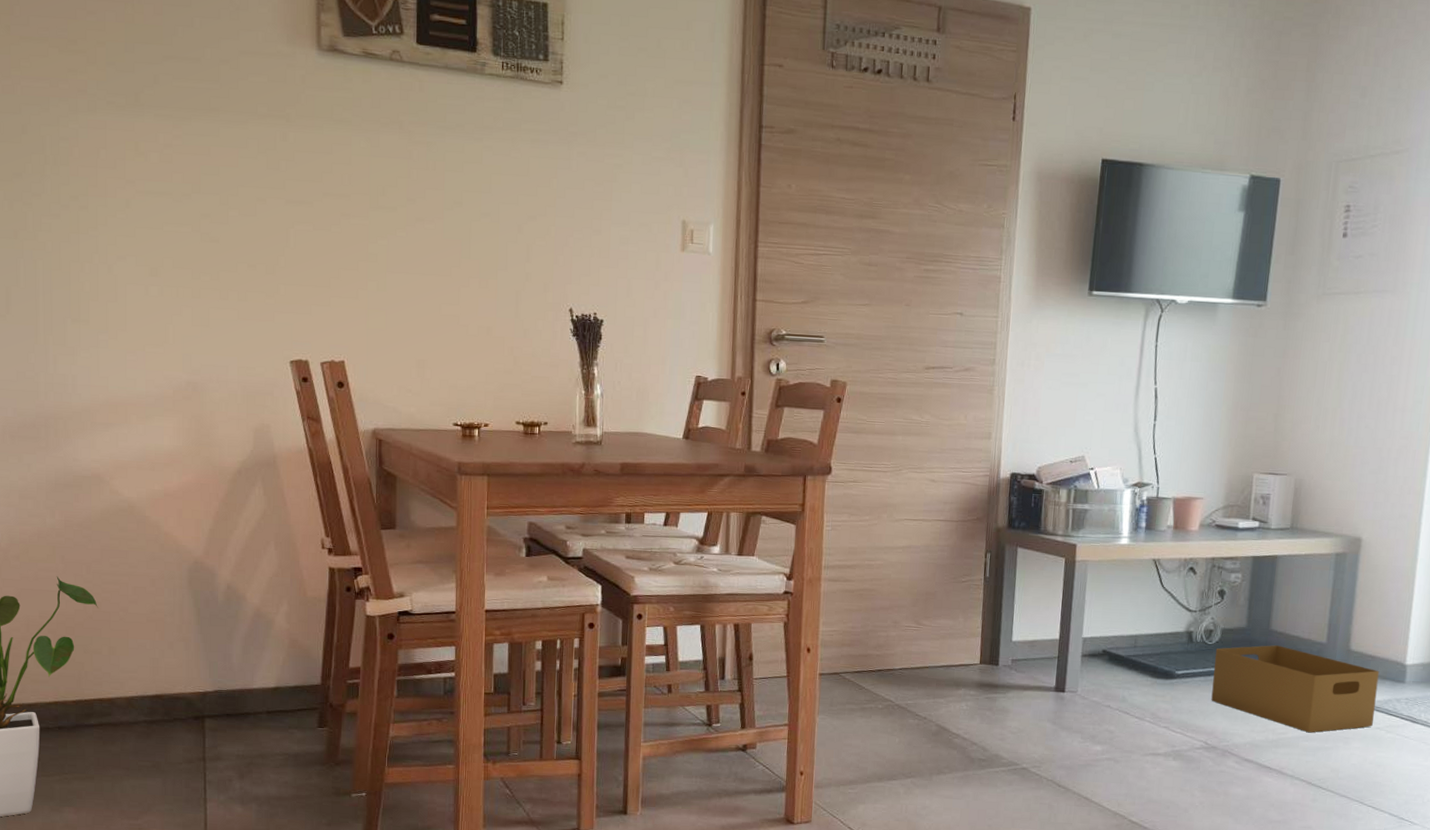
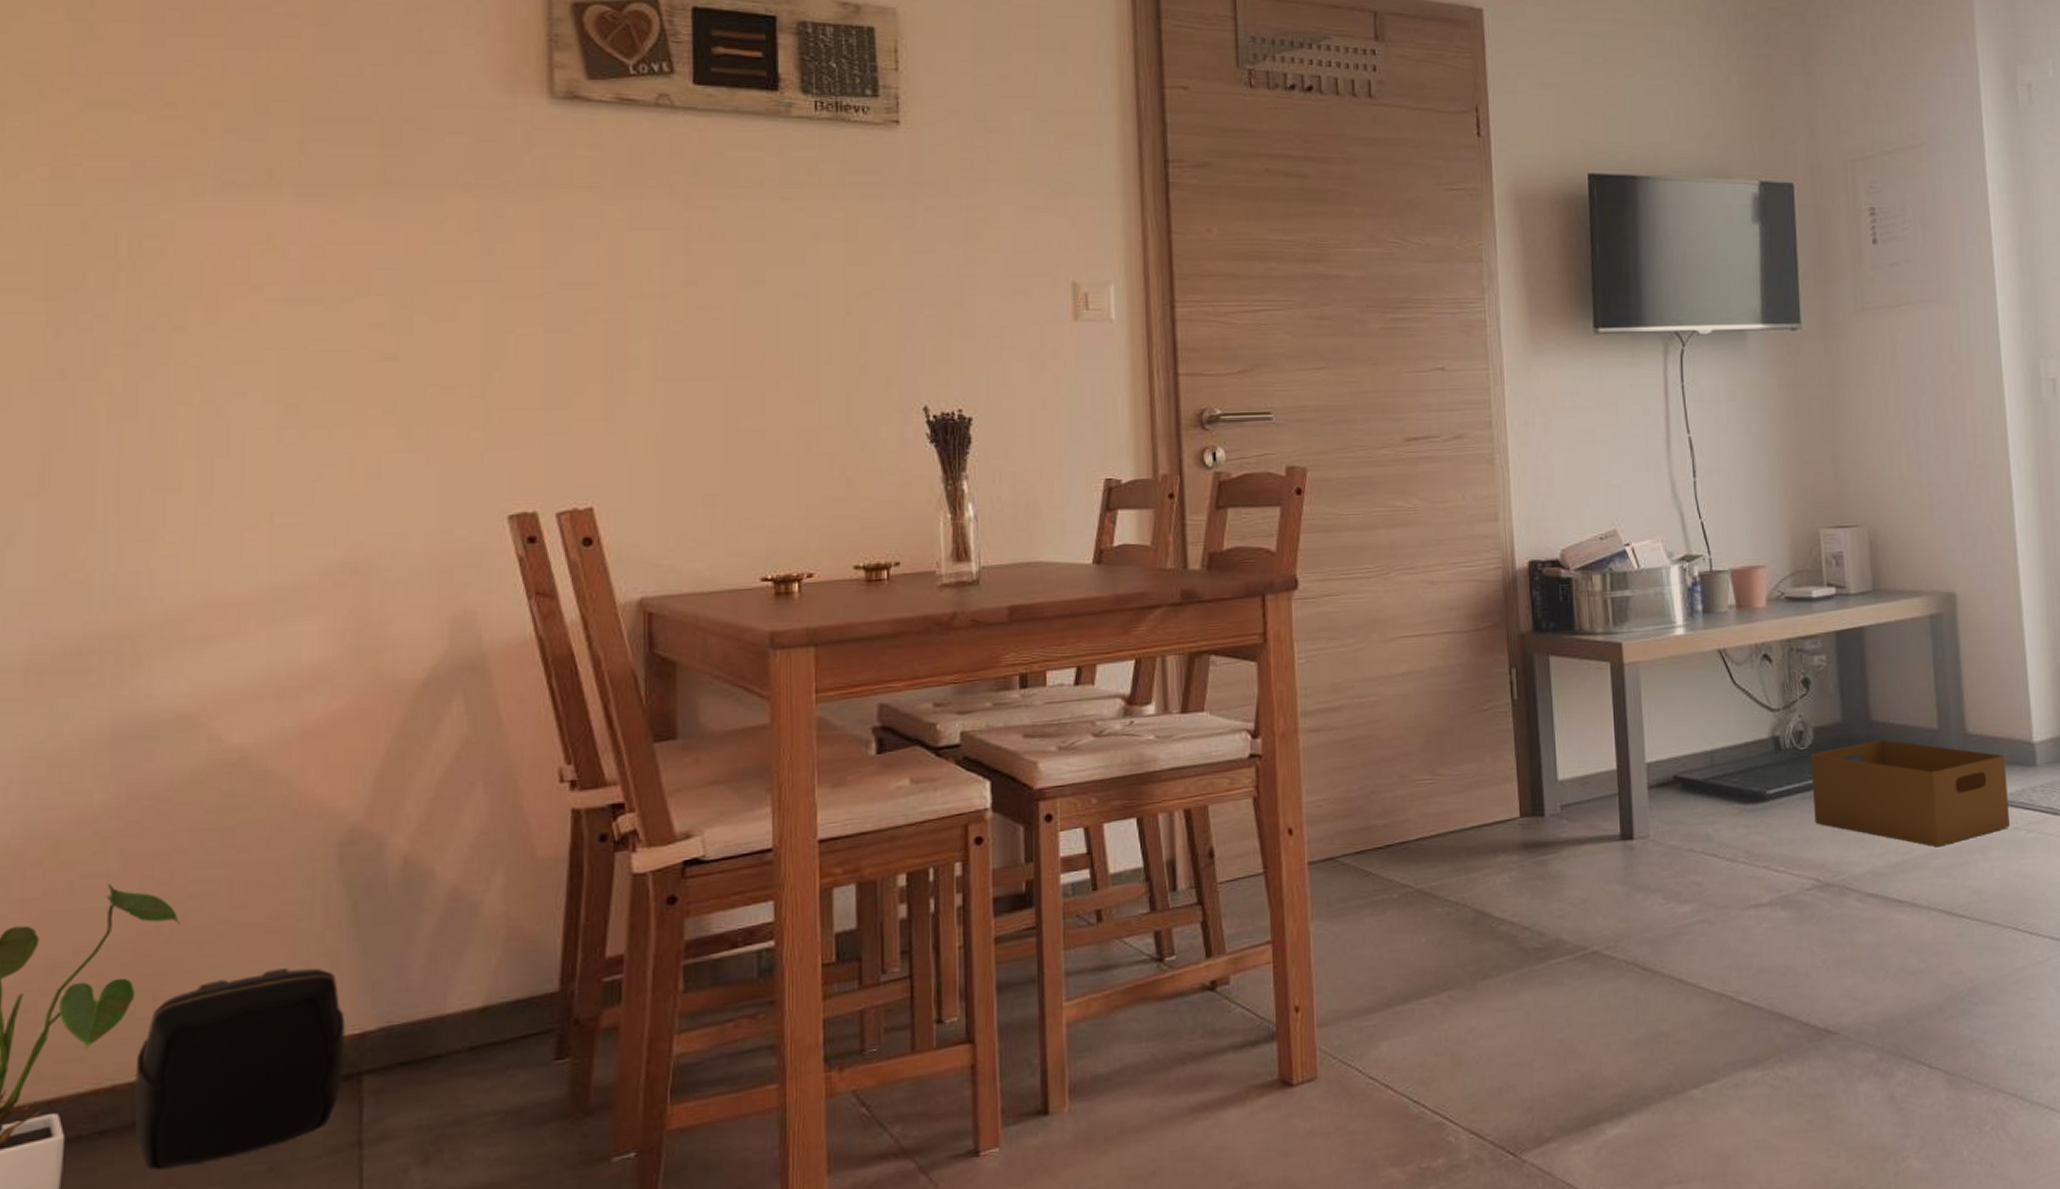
backpack: none [76,644,194,756] -> present [134,967,346,1171]

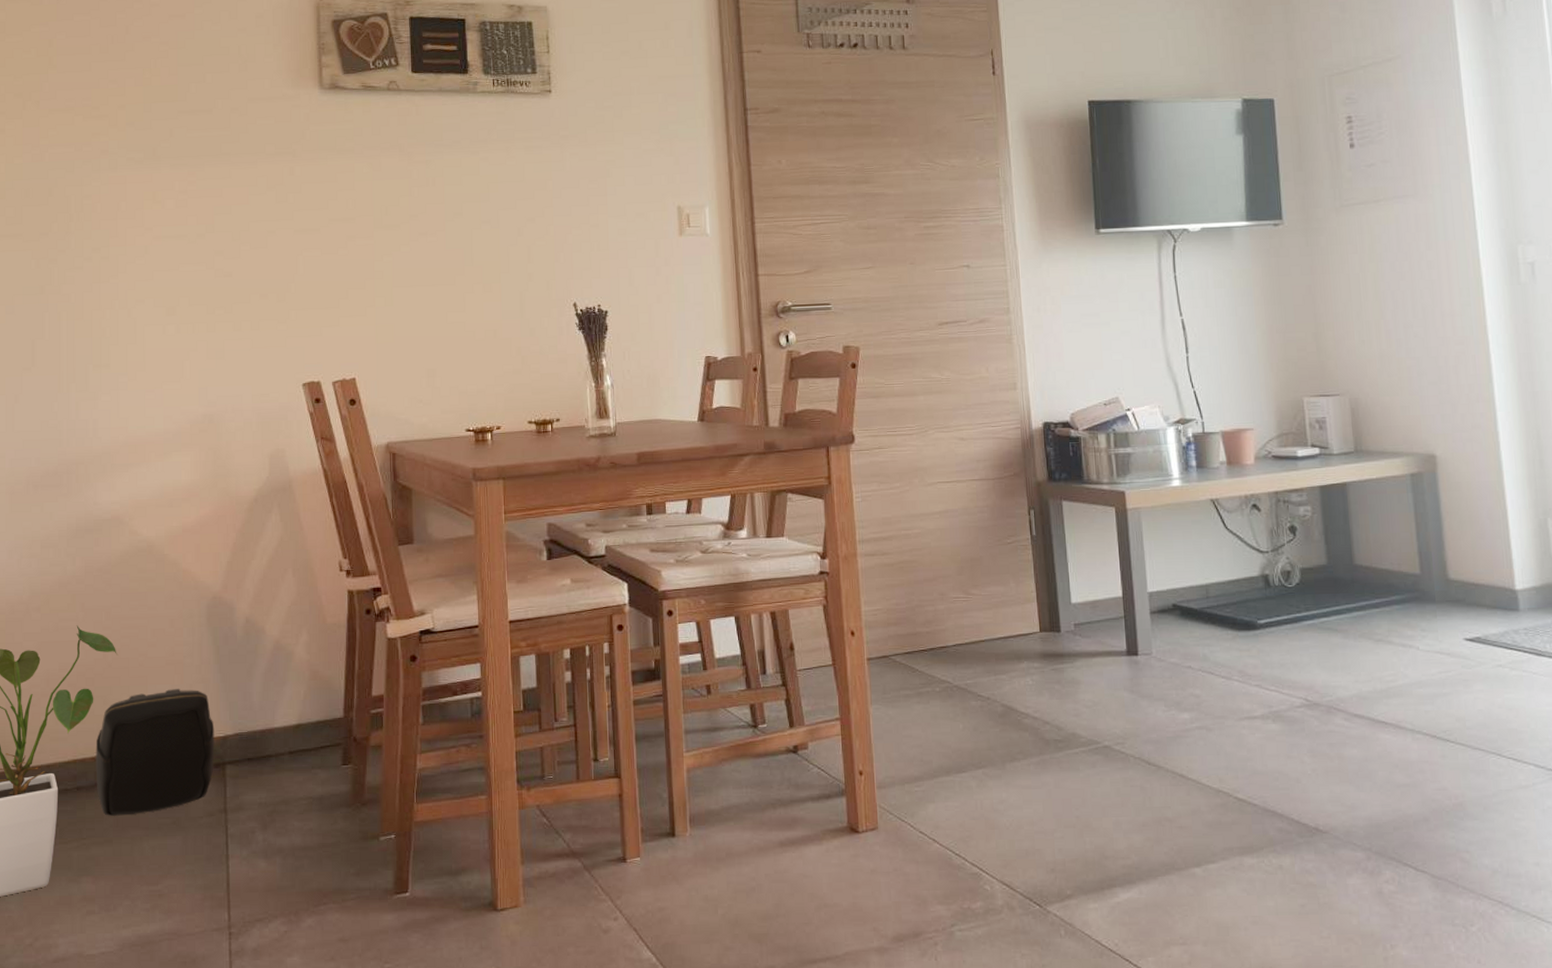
storage basket: present [1810,739,2010,848] -> none [1297,581,1493,678]

